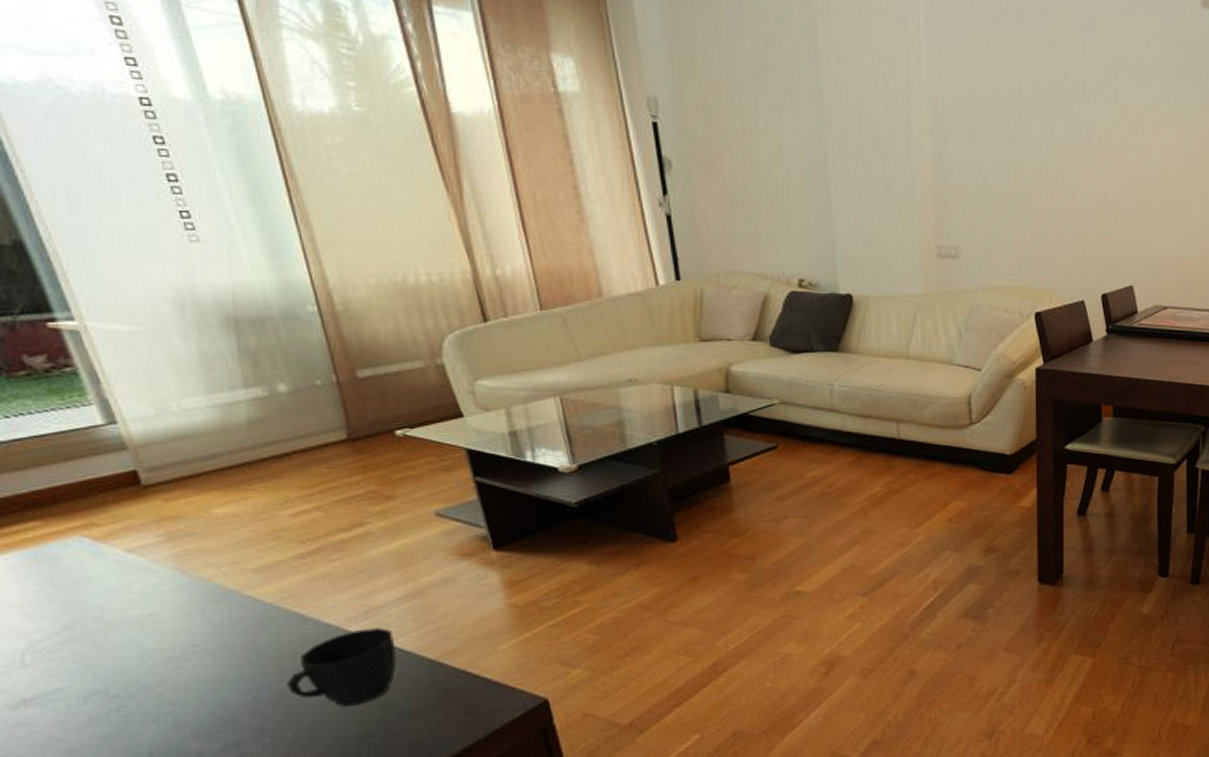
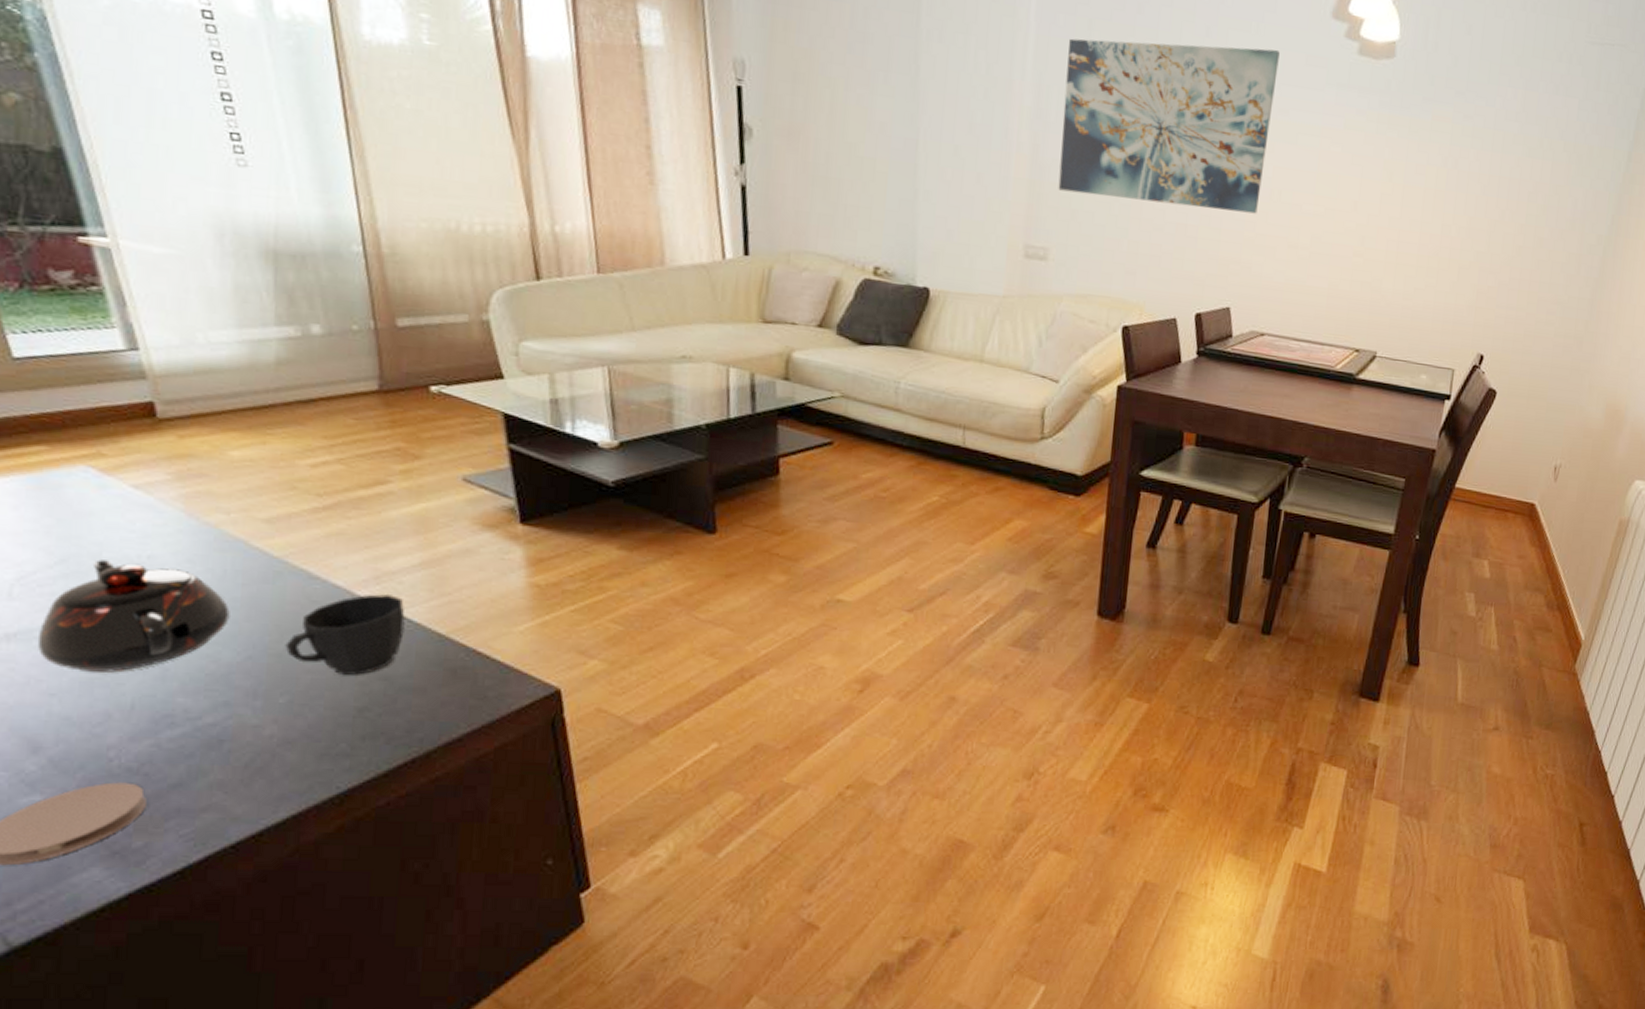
teapot: none [53,622,232,728] -> present [37,559,230,674]
wall art: none [960,41,1156,196] -> present [1058,38,1280,214]

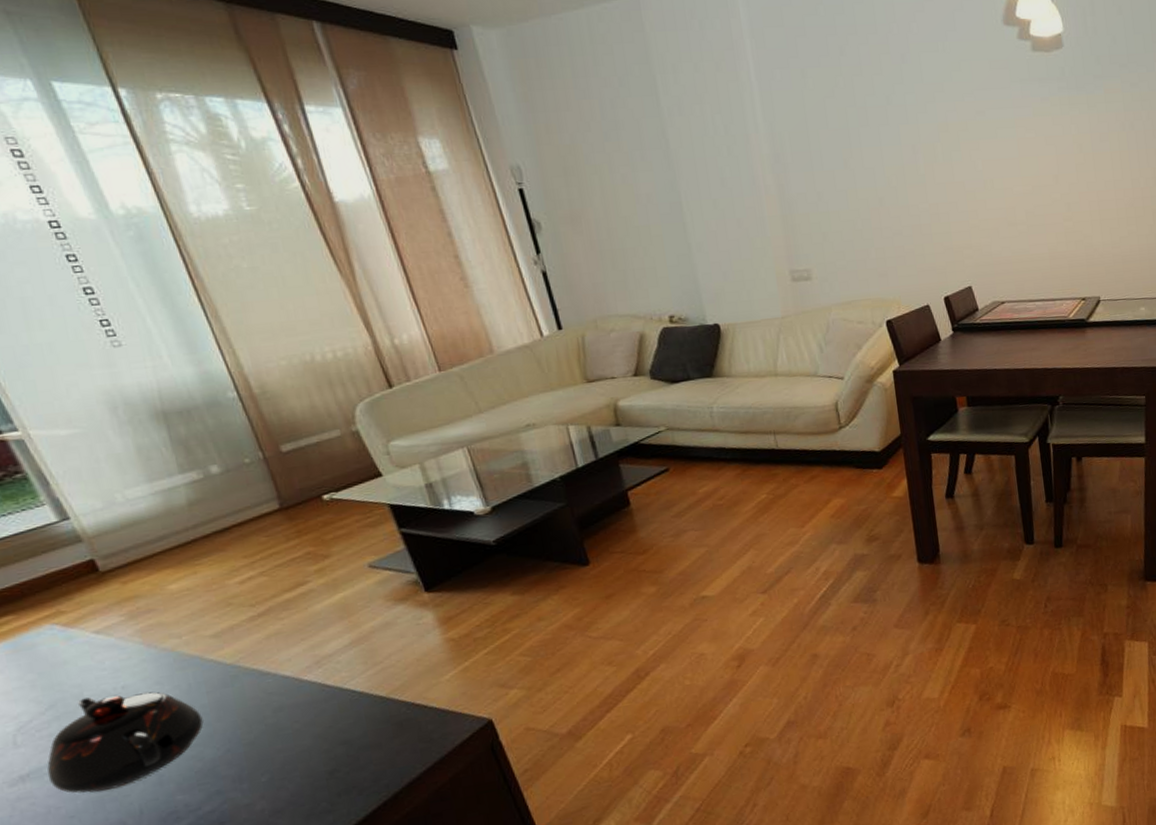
cup: present [285,593,405,676] -> none [255,673,352,749]
wall art: present [1058,38,1280,214] -> none [789,62,977,219]

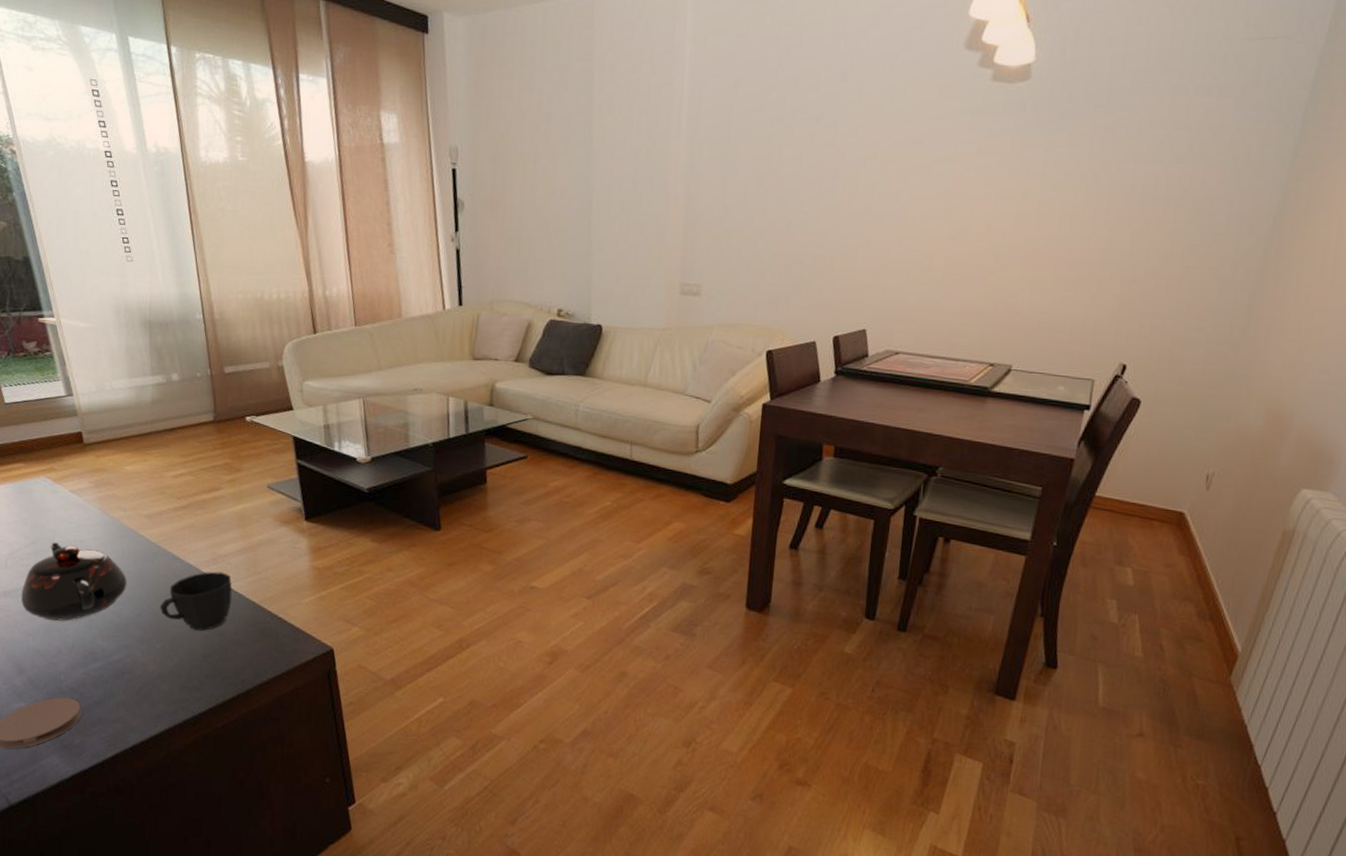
cup: none [255,673,352,749] -> present [159,571,232,631]

